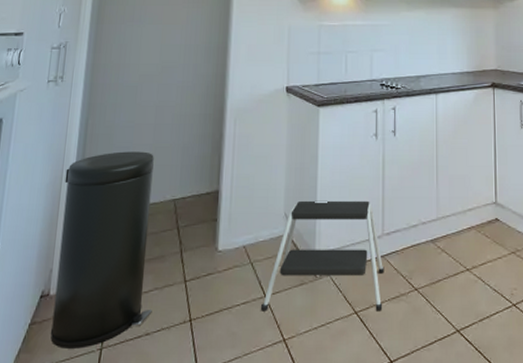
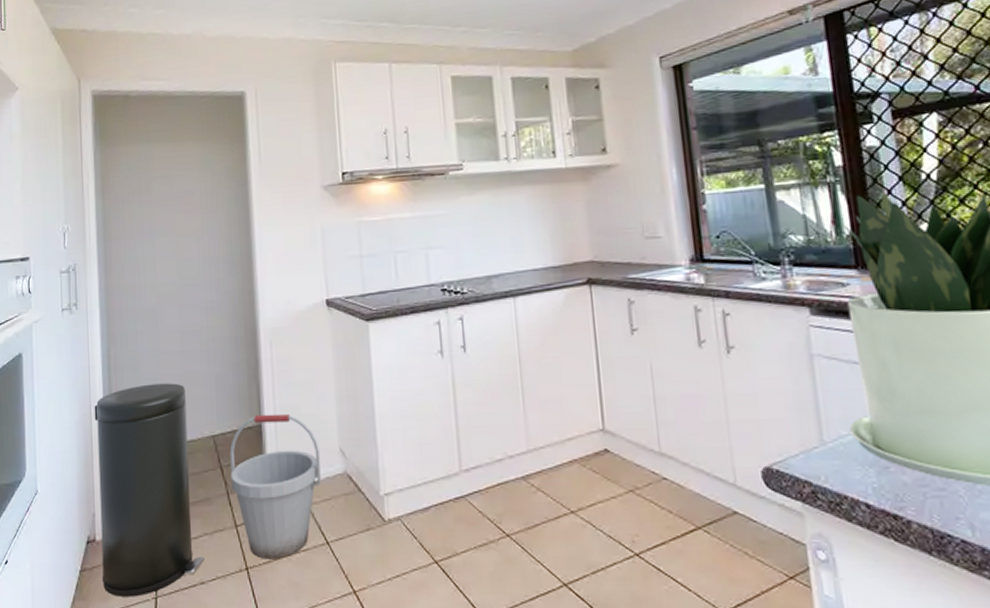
bucket: none [185,182,267,311] -> present [229,413,321,559]
step stool: present [261,200,384,312] -> none [324,431,469,561]

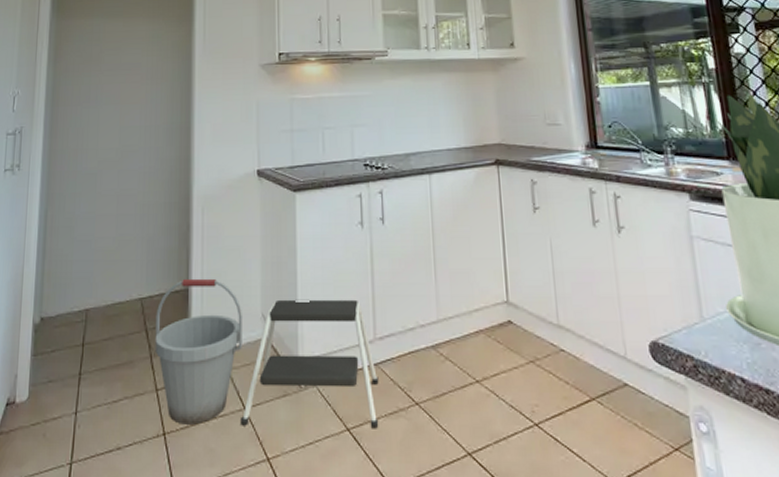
pedal bin: present [94,383,205,597] -> none [18,245,123,463]
step stool: none [324,431,469,561] -> present [241,299,379,429]

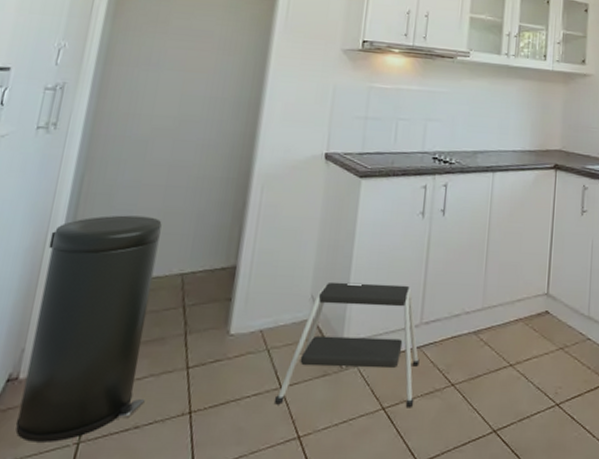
pedal bin: none [18,245,123,463] -> present [15,215,162,442]
bucket: present [155,278,242,425] -> none [190,256,291,403]

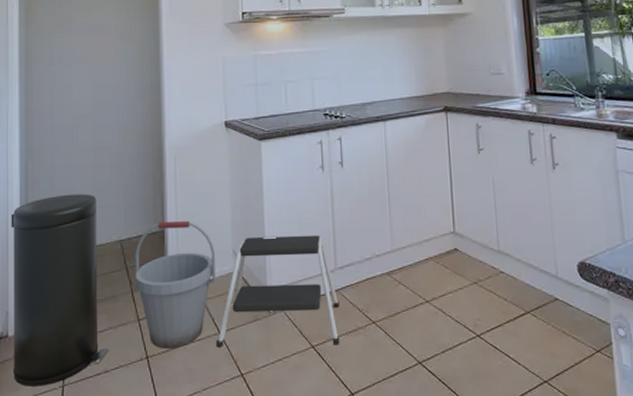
bucket: none [190,256,291,403] -> present [135,220,216,349]

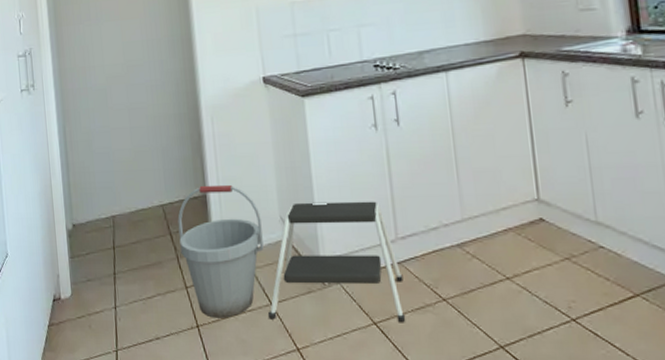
pedal bin: present [11,194,109,387] -> none [54,156,159,350]

